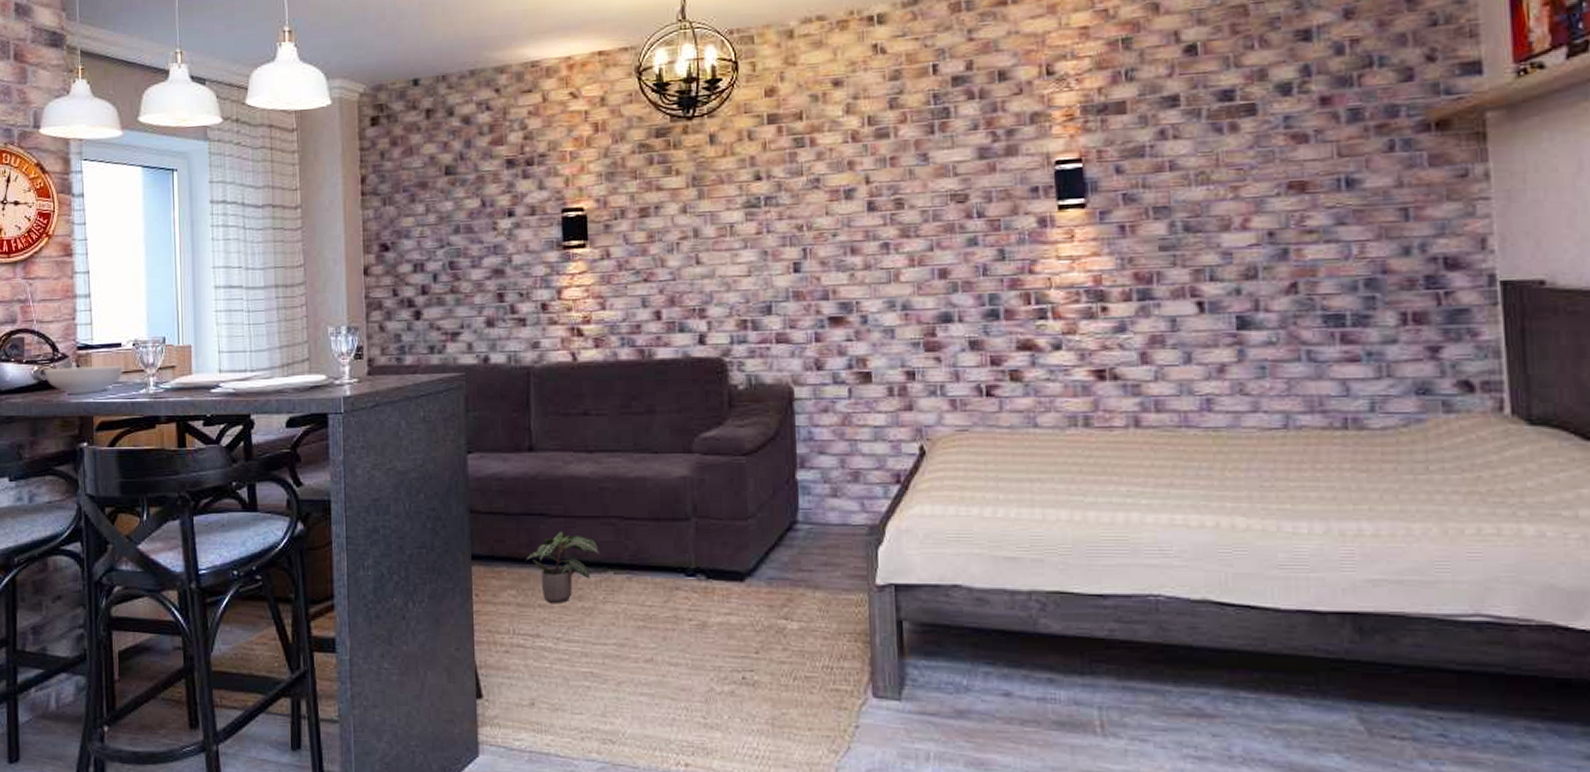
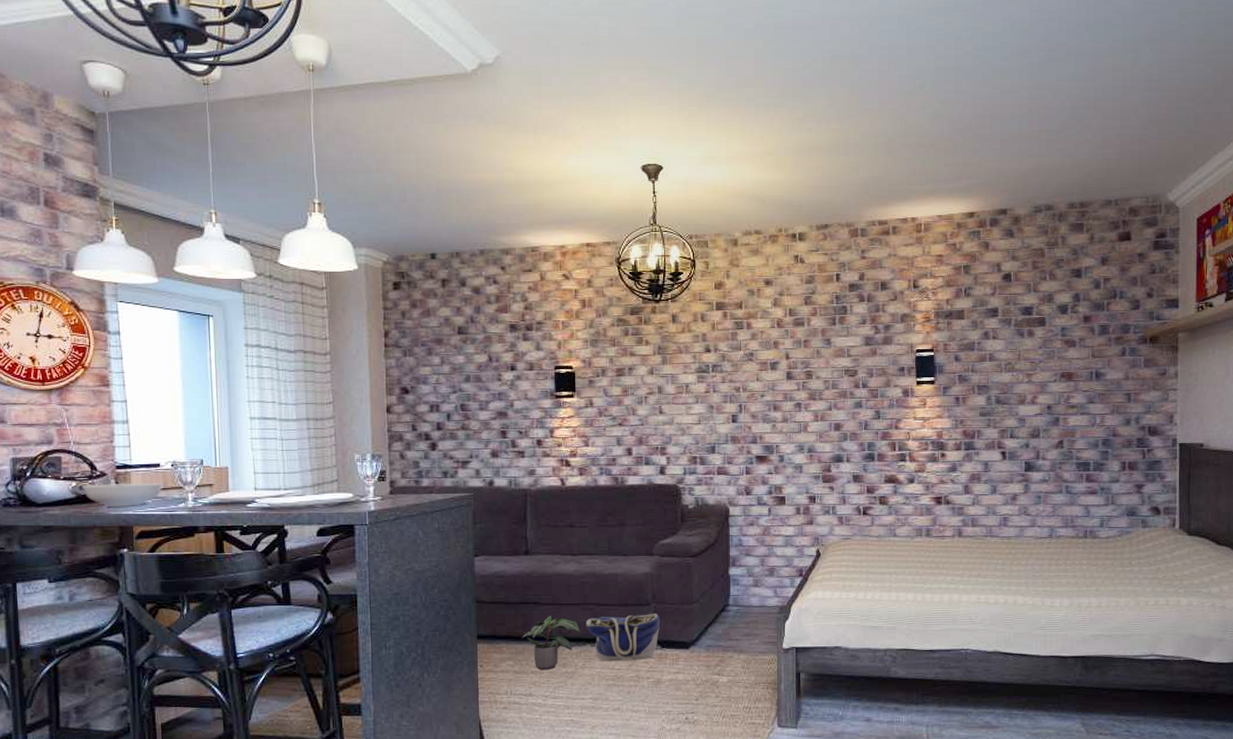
tote bag: none [606,532,704,596] -> present [586,614,660,662]

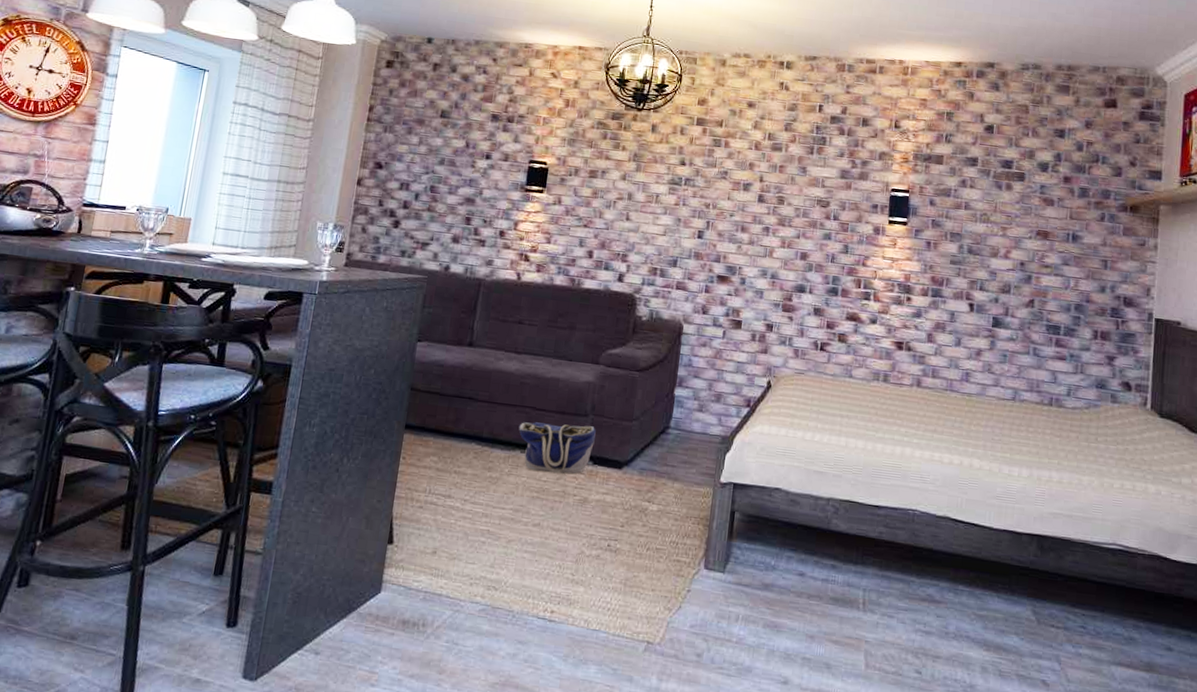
bowl: present [81,482,163,507] -> none [45,218,125,246]
potted plant: present [521,615,580,671] -> none [450,413,512,472]

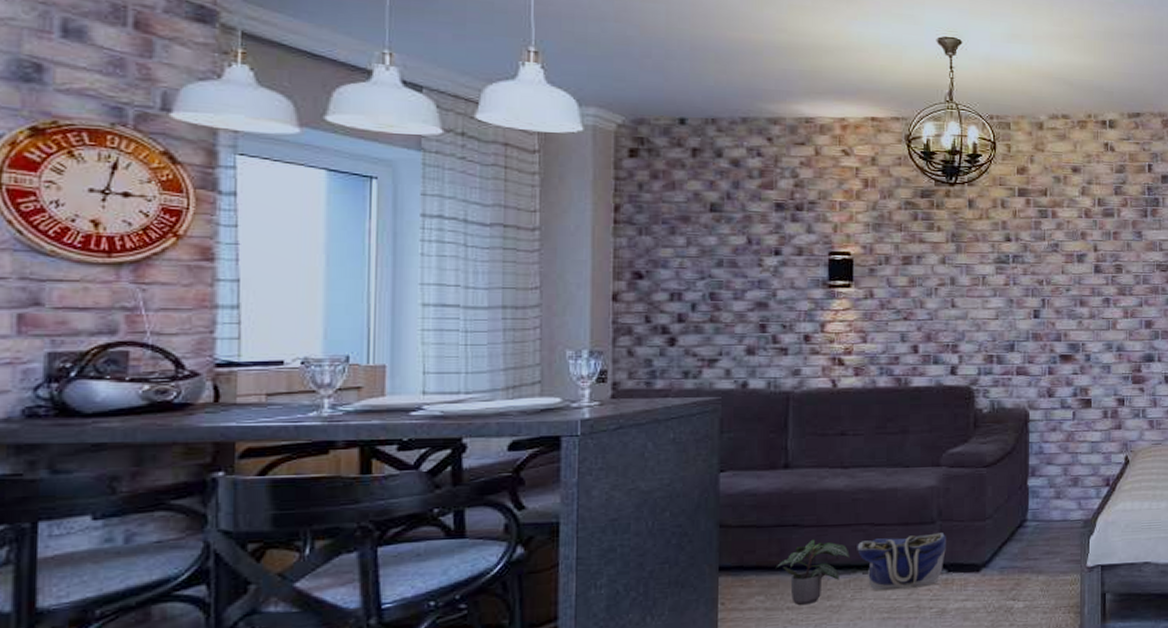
potted plant: none [450,413,512,472] -> present [775,539,850,606]

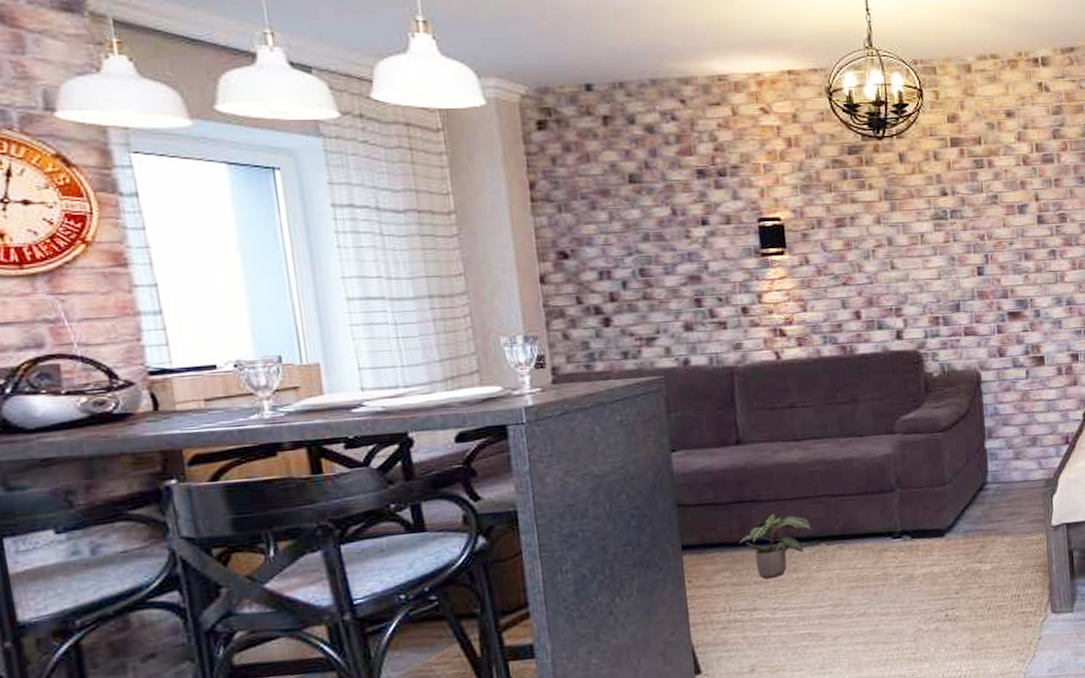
tote bag: present [857,533,946,591] -> none [818,500,908,561]

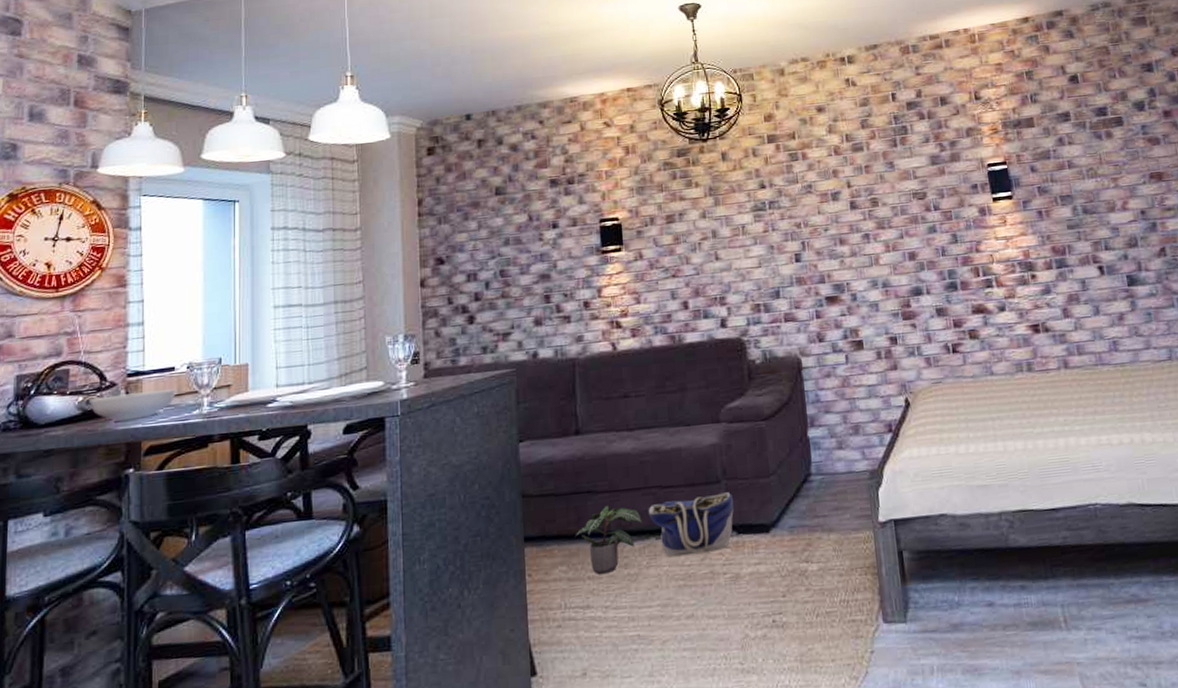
bowl: none [95,390,224,426] -> present [88,389,177,421]
tote bag: none [818,500,908,561] -> present [648,492,734,557]

